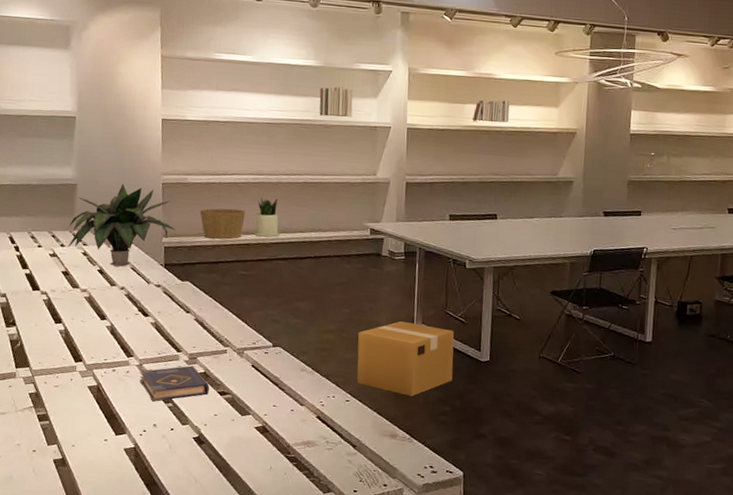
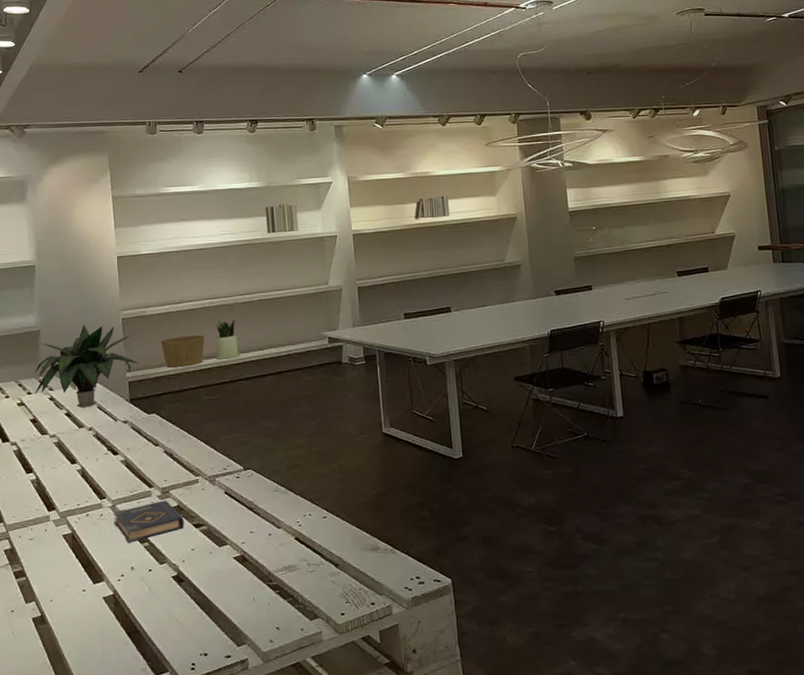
cardboard box: present [357,320,455,397] -> none [327,426,428,505]

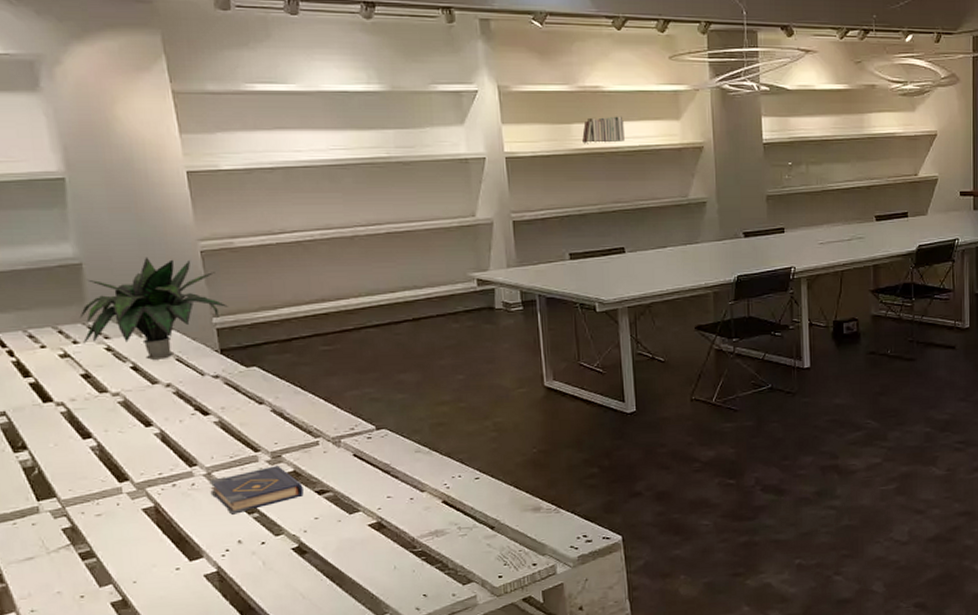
basket: present [160,335,205,368] -> none [256,273,317,312]
planter: present [215,320,241,359] -> none [331,256,366,303]
books: present [265,203,298,234] -> none [390,114,435,151]

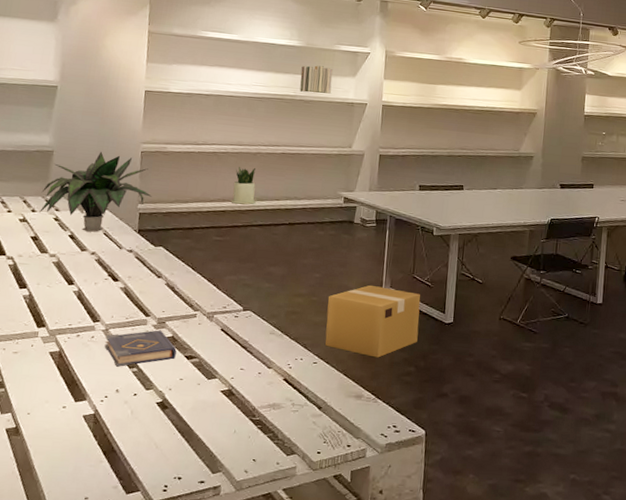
planter: none [331,256,366,303] -> present [231,167,257,205]
books: none [390,114,435,151] -> present [299,65,333,94]
cardboard box: none [478,380,596,463] -> present [325,284,421,358]
books: present [582,116,626,143] -> none [443,81,477,102]

